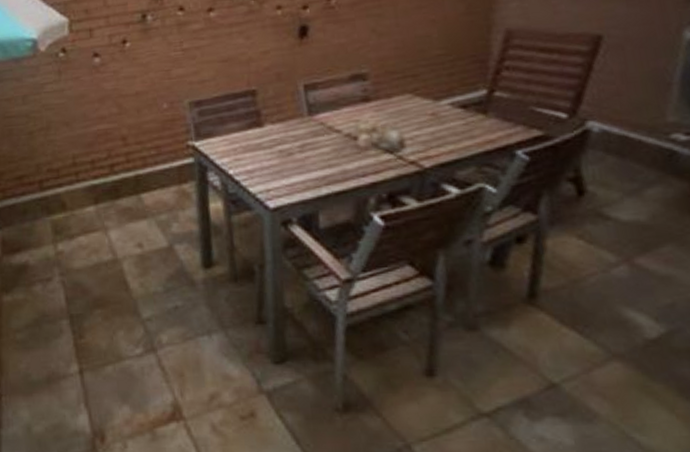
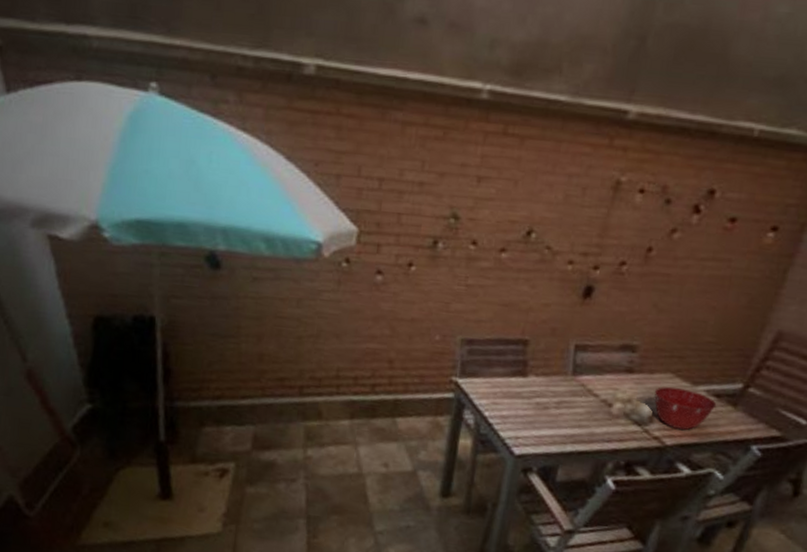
mixing bowl: none [396,106,466,150] -> present [654,386,717,431]

